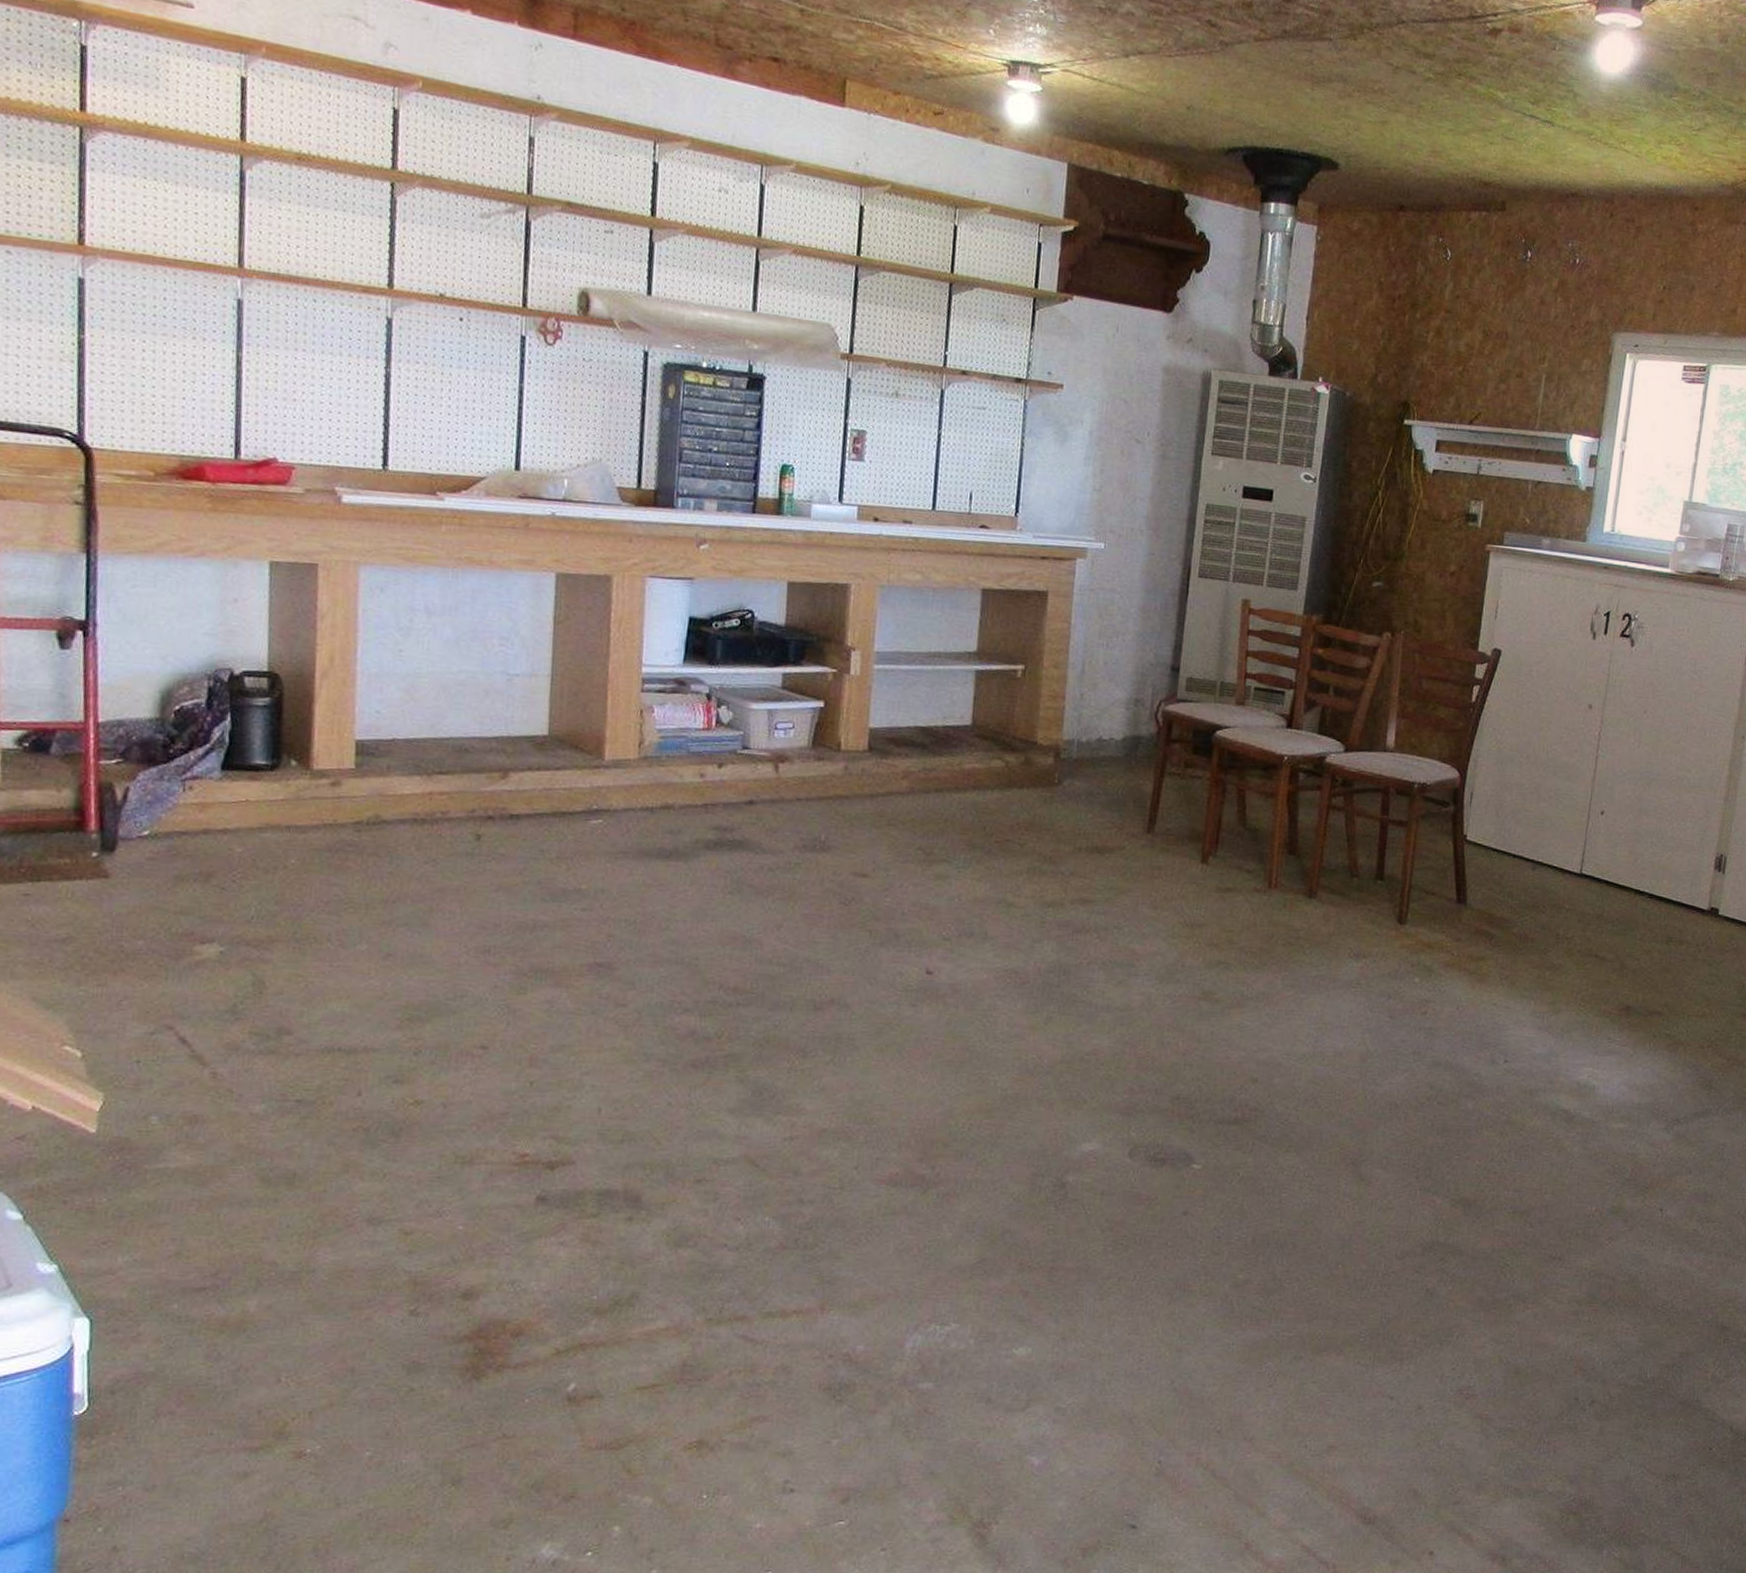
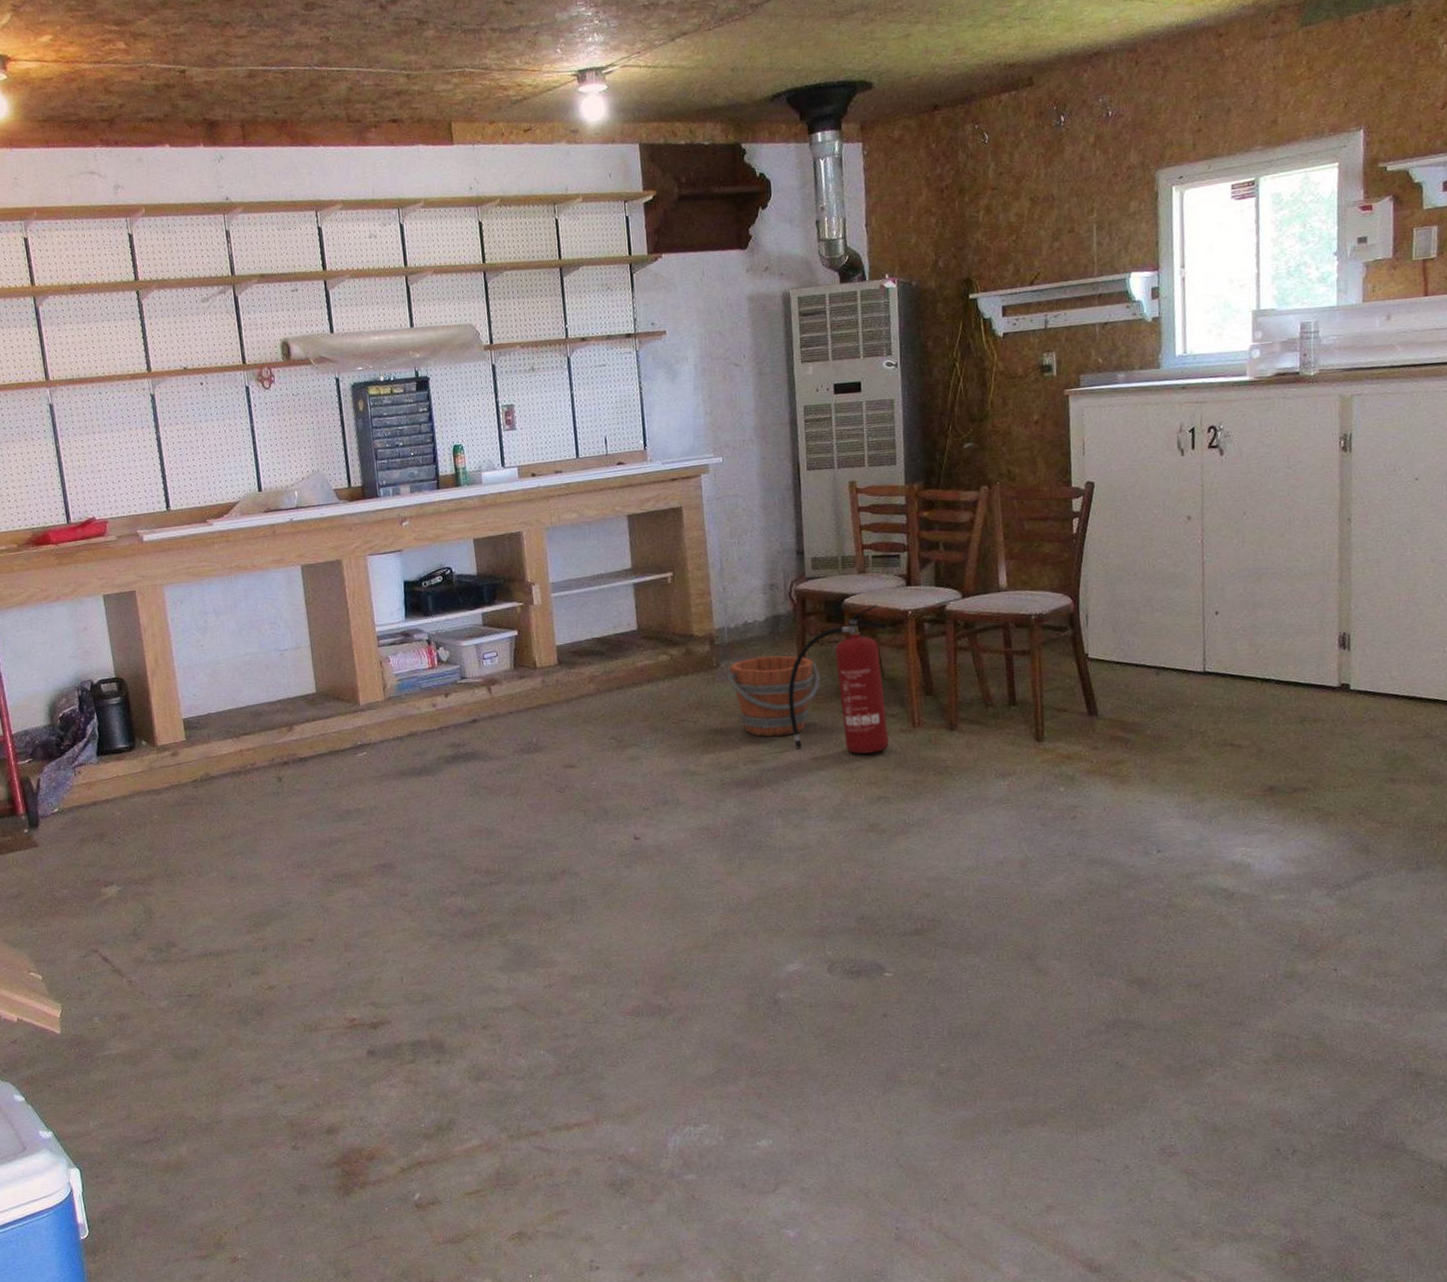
bucket: none [1067,779,1175,877] -> present [726,655,821,737]
fire extinguisher: none [1132,743,1259,911] -> present [788,604,890,754]

